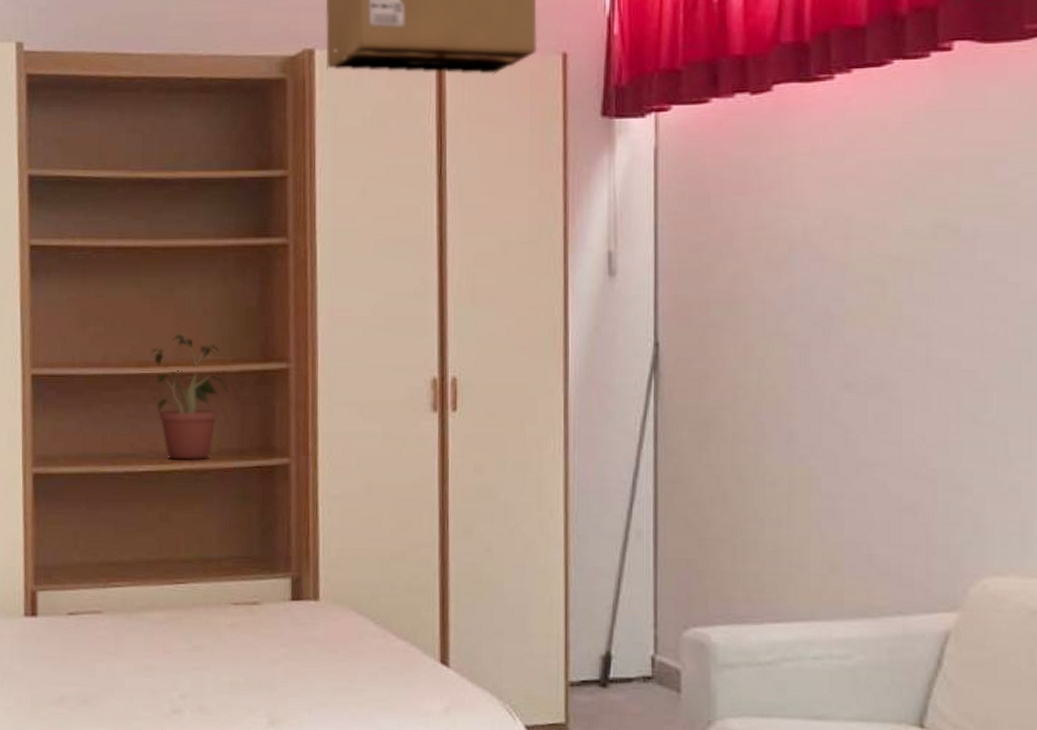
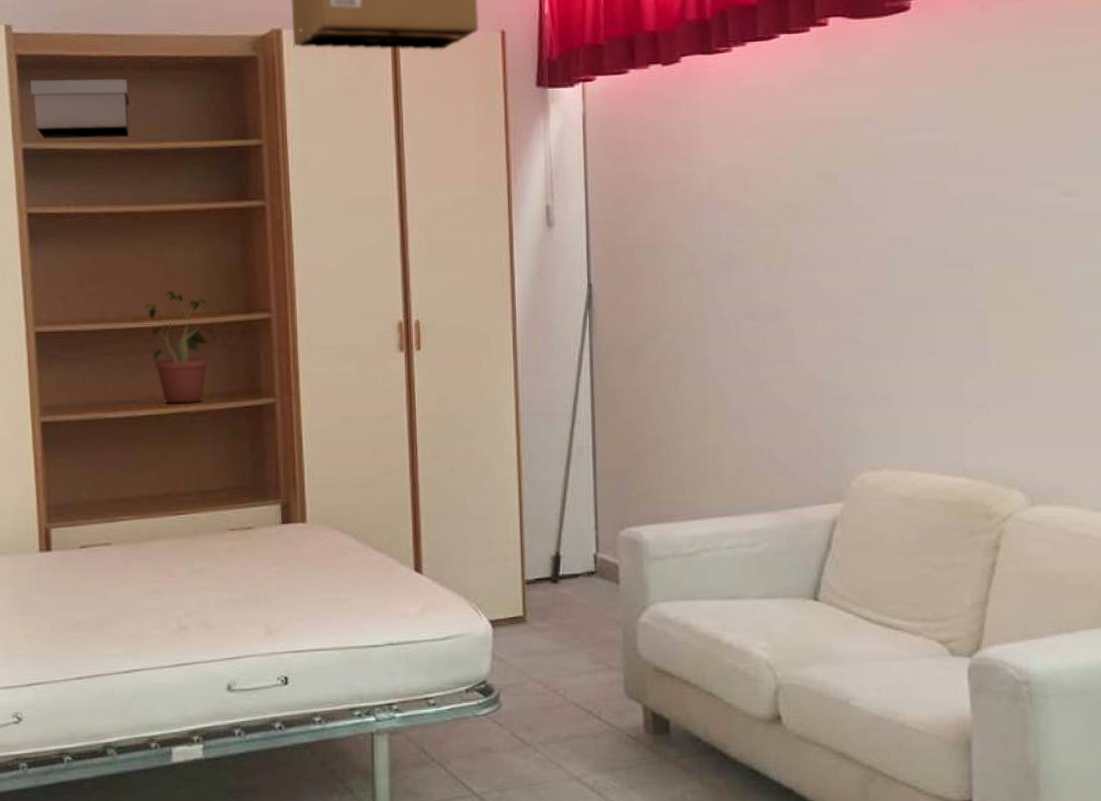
decorative box: none [39,100,145,166] -> present [30,78,130,139]

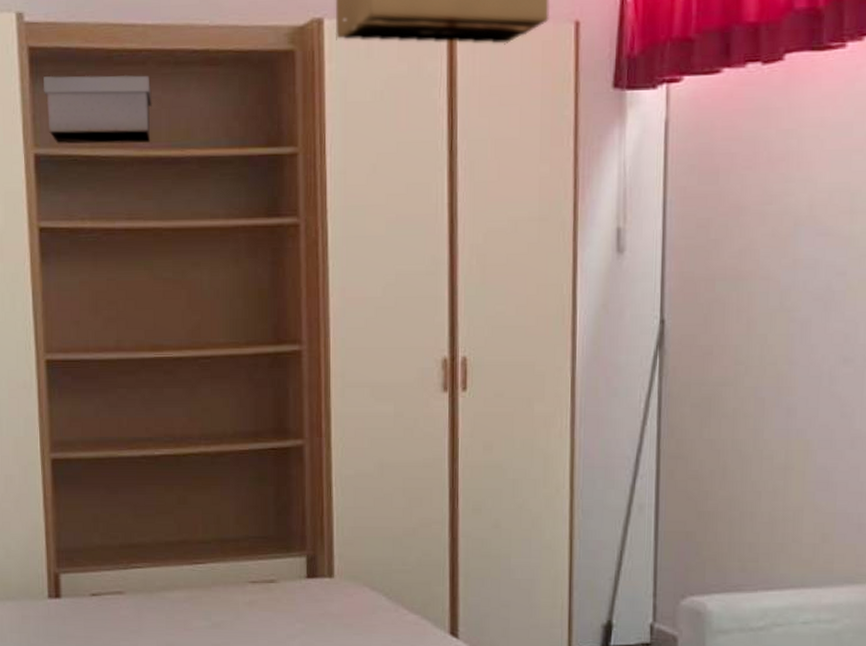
potted plant: present [145,290,218,404] -> none [164,317,243,443]

